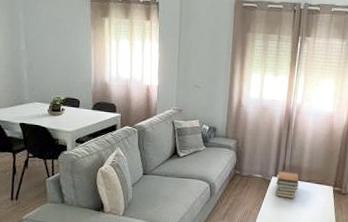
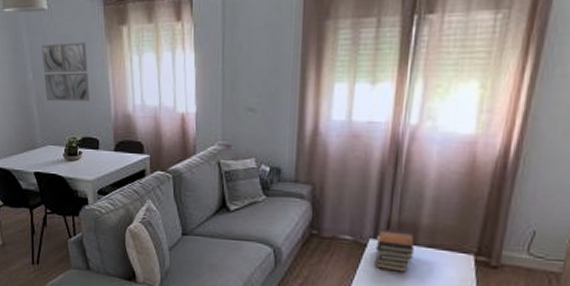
wall art: none [35,23,75,71] -> present [41,42,90,101]

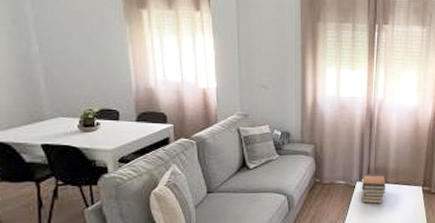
wall art: present [41,42,90,101] -> none [50,19,108,75]

